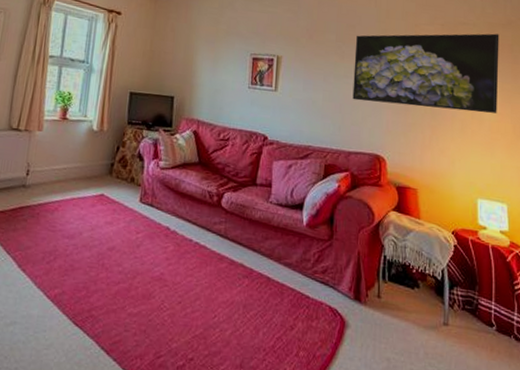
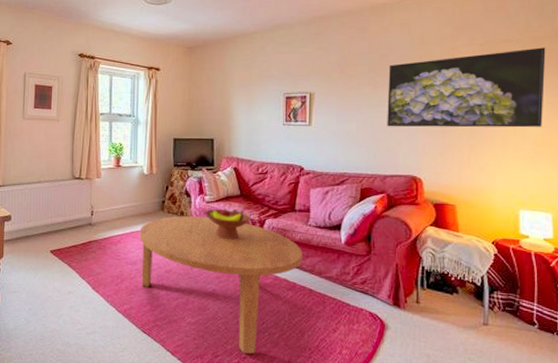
coffee table: none [78,182,262,355] -> present [139,216,303,354]
fruit bowl: none [158,176,209,214] -> present [205,208,251,239]

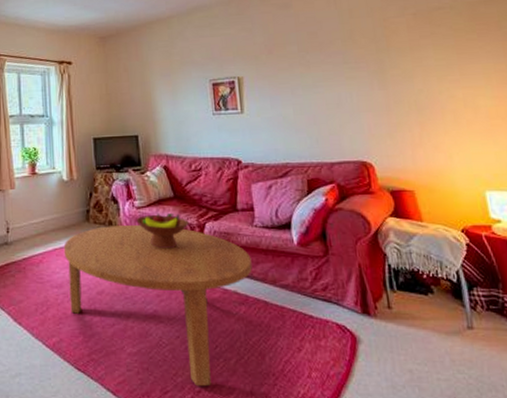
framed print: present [387,47,546,128] -> none [319,12,494,109]

